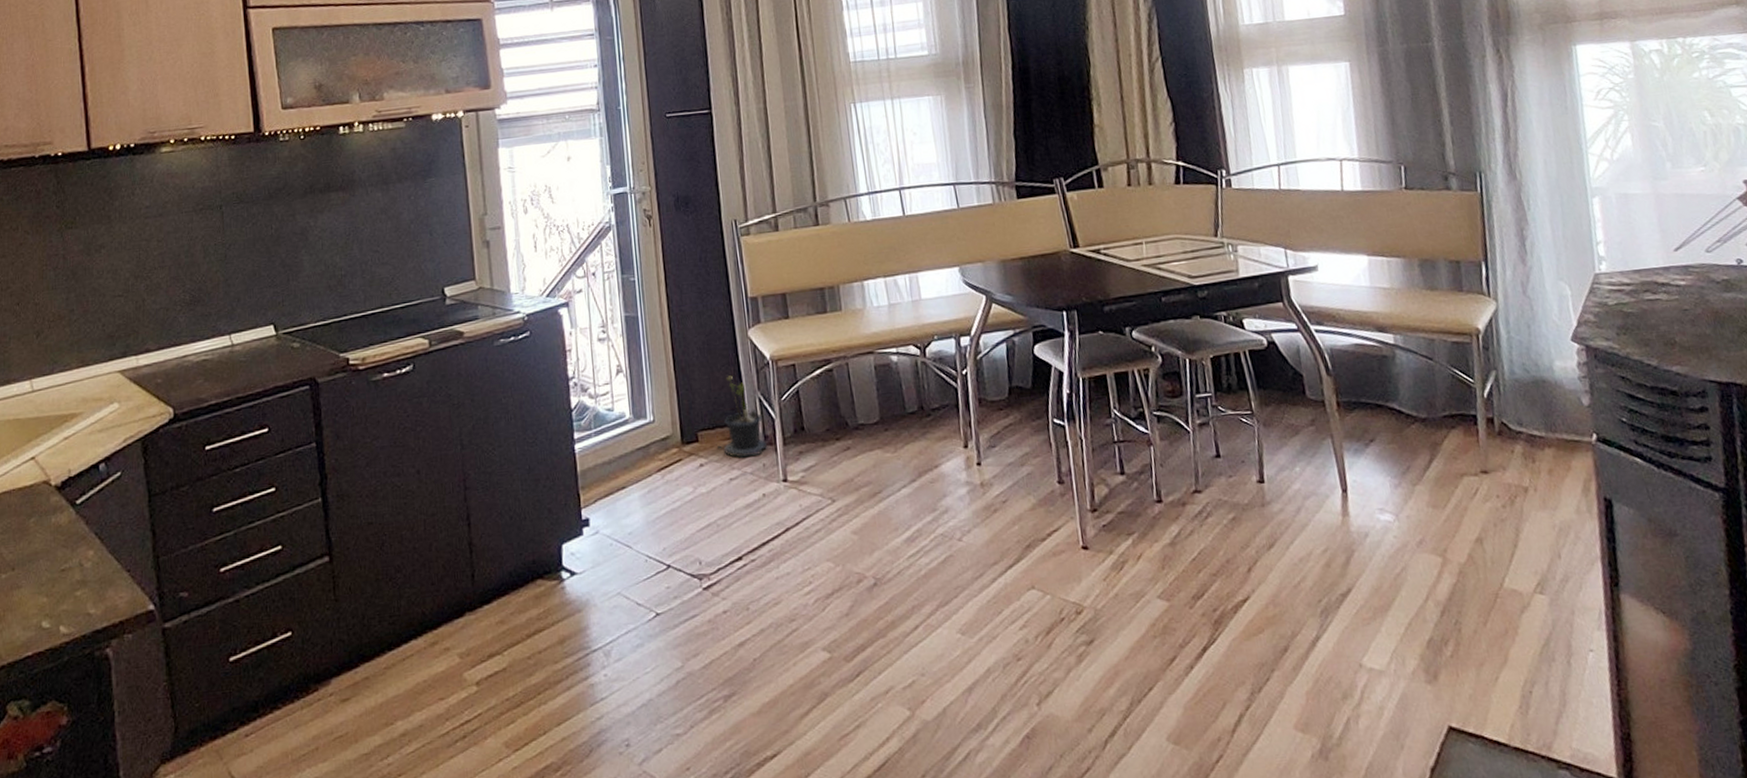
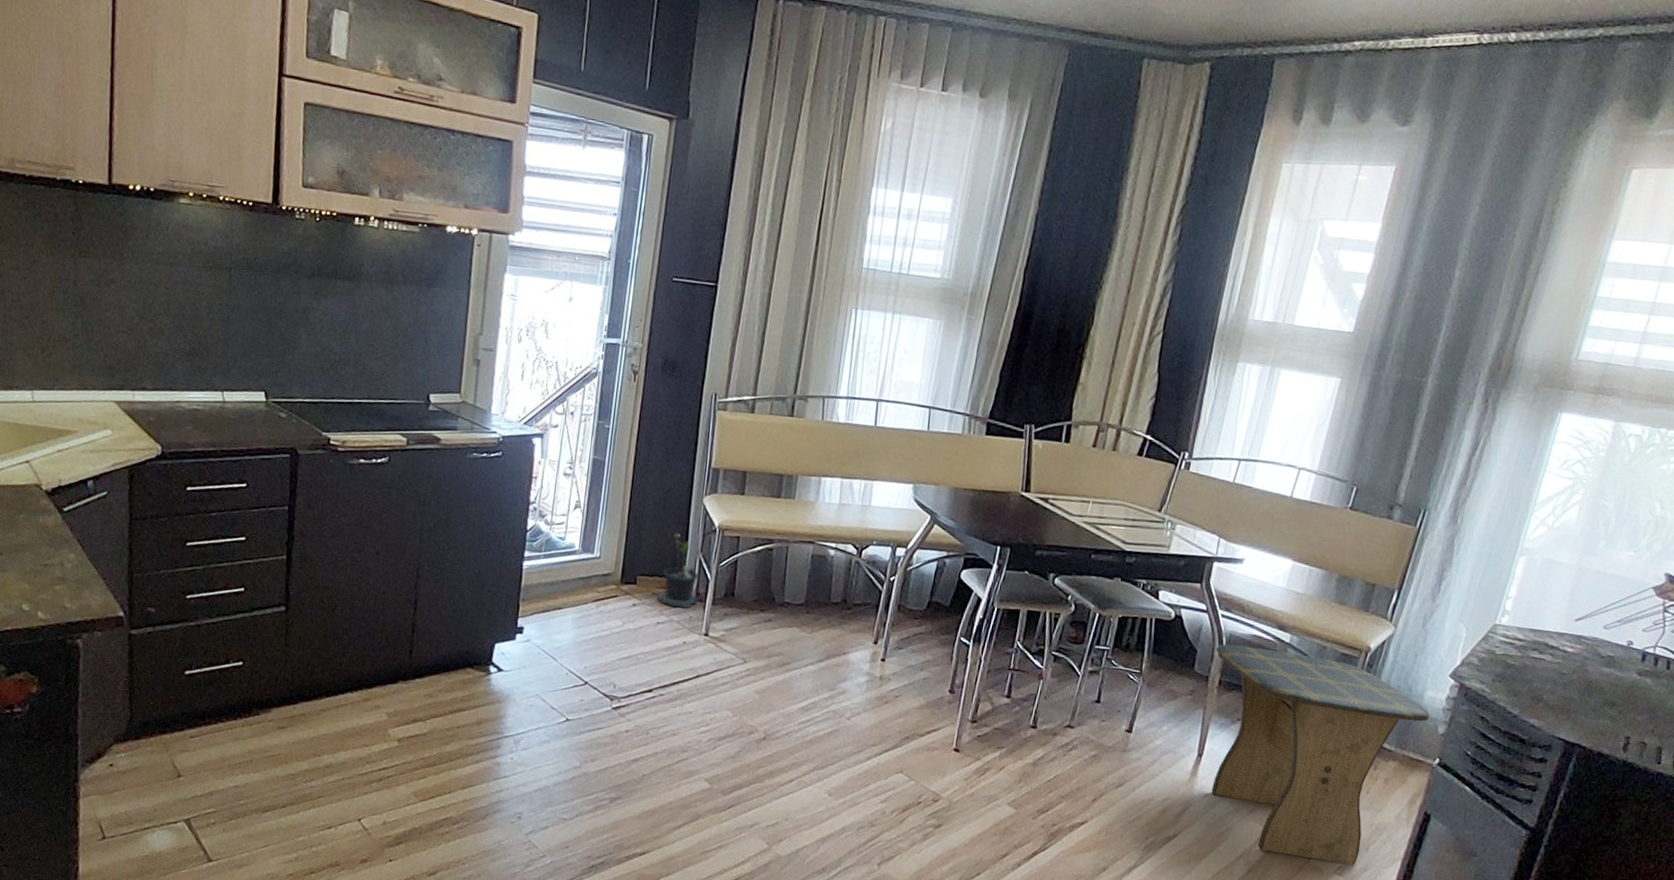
stool: none [1321,351,1568,585] -> present [1211,644,1430,866]

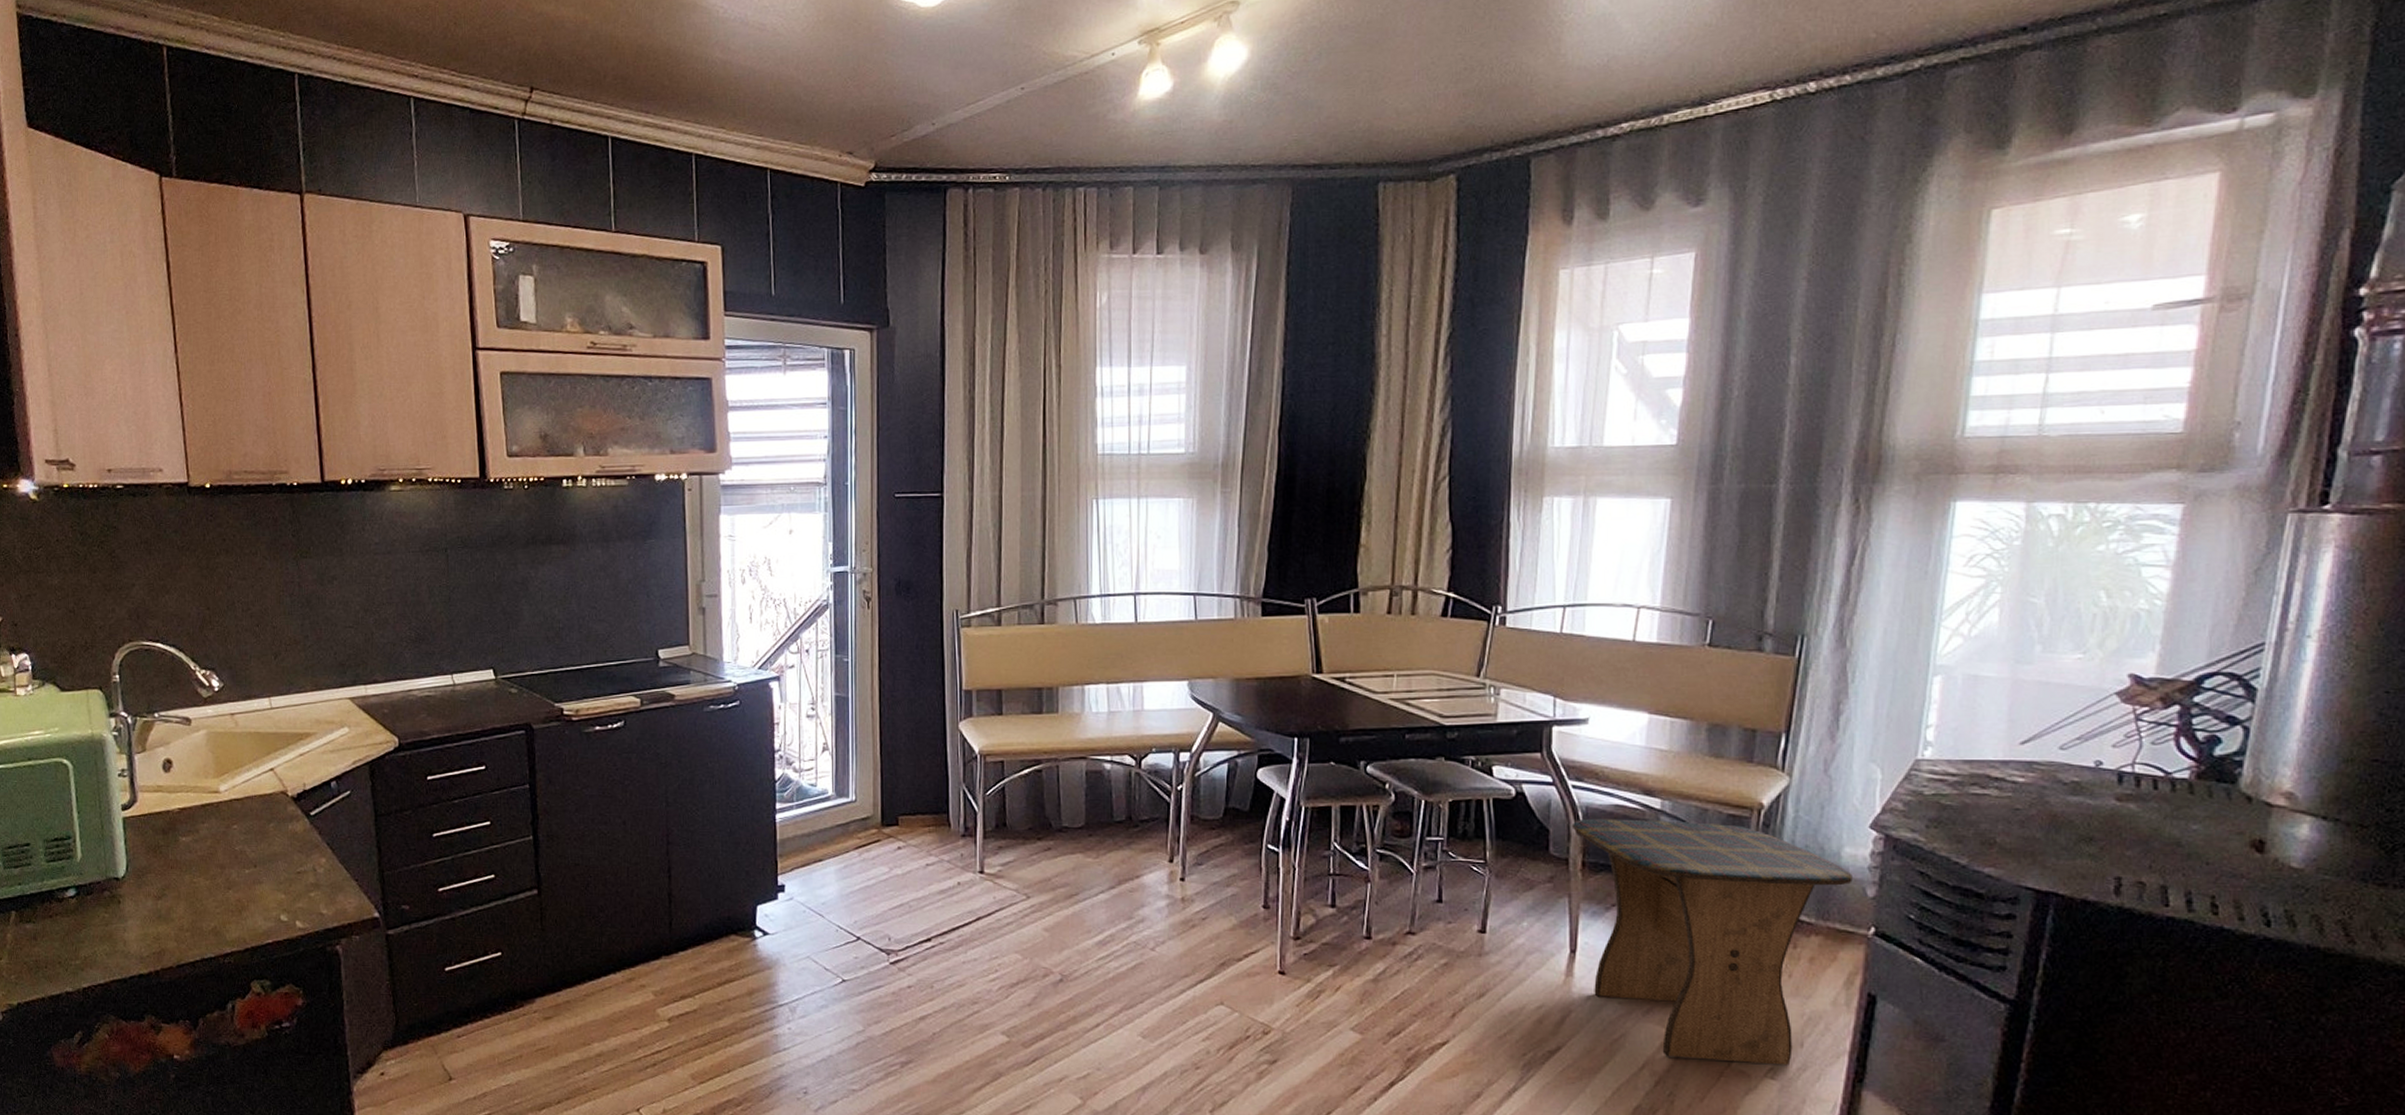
potted plant: present [652,533,699,608] -> none [917,765,968,846]

